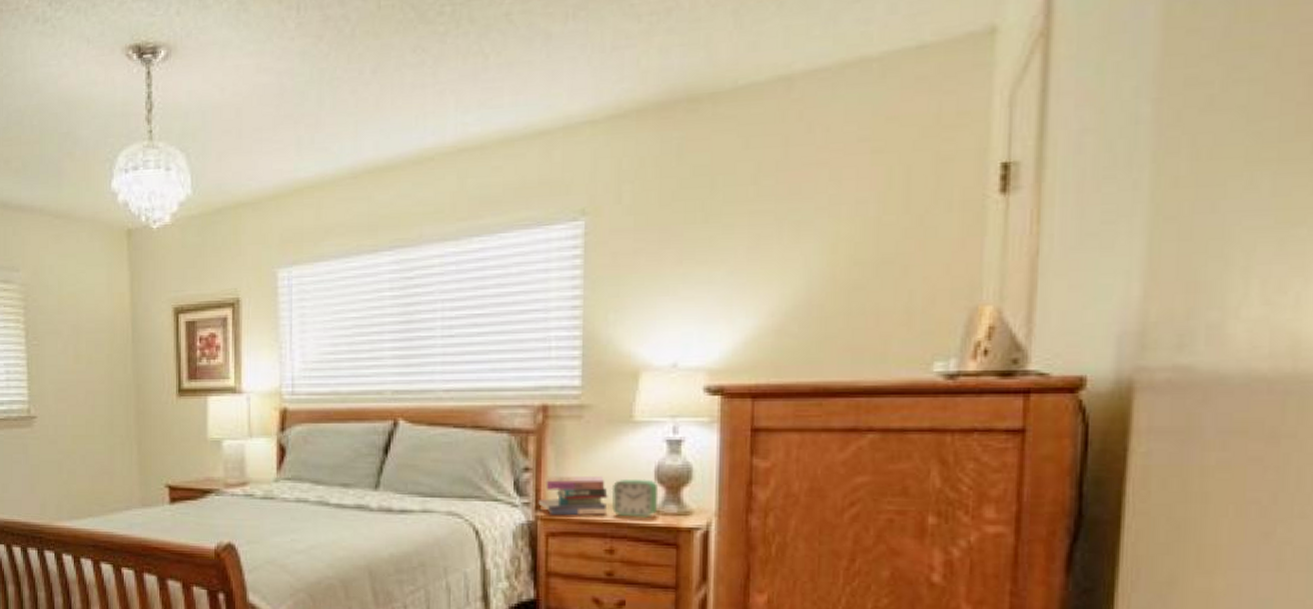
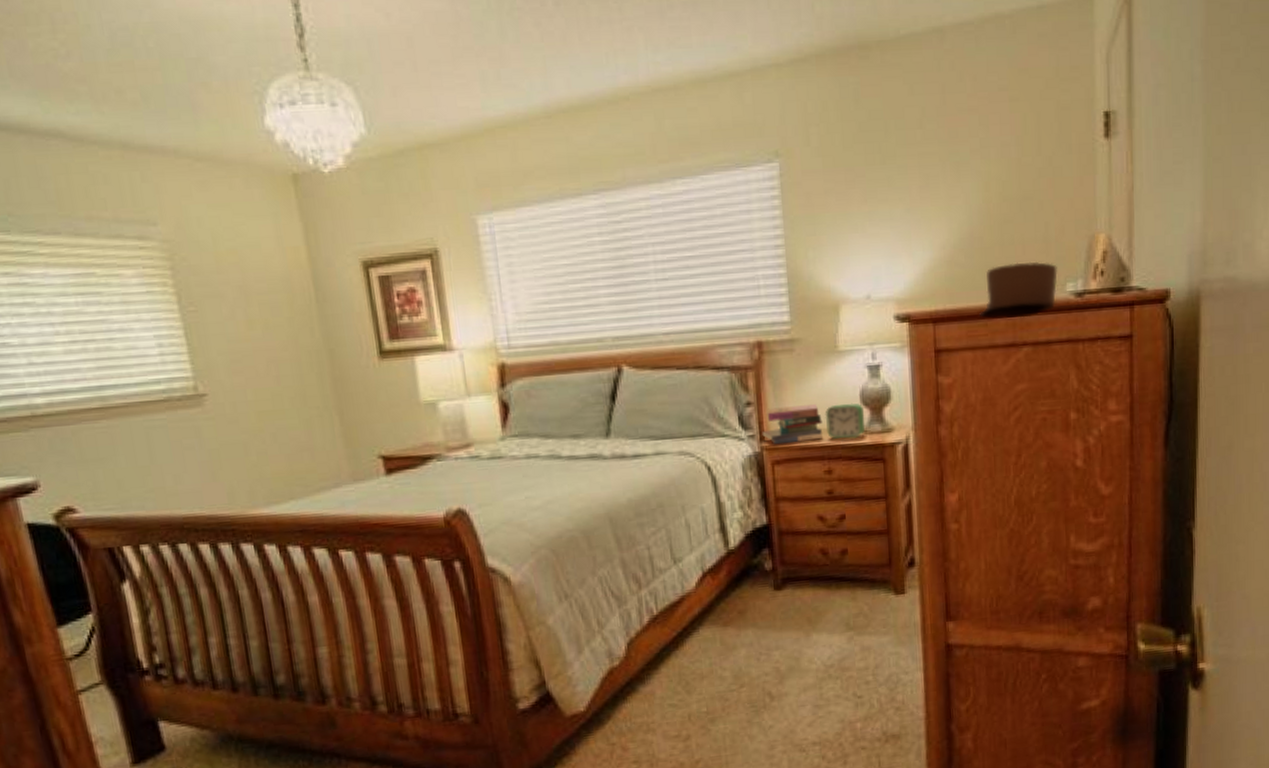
decorative box: none [812,335,922,400] -> present [980,261,1057,319]

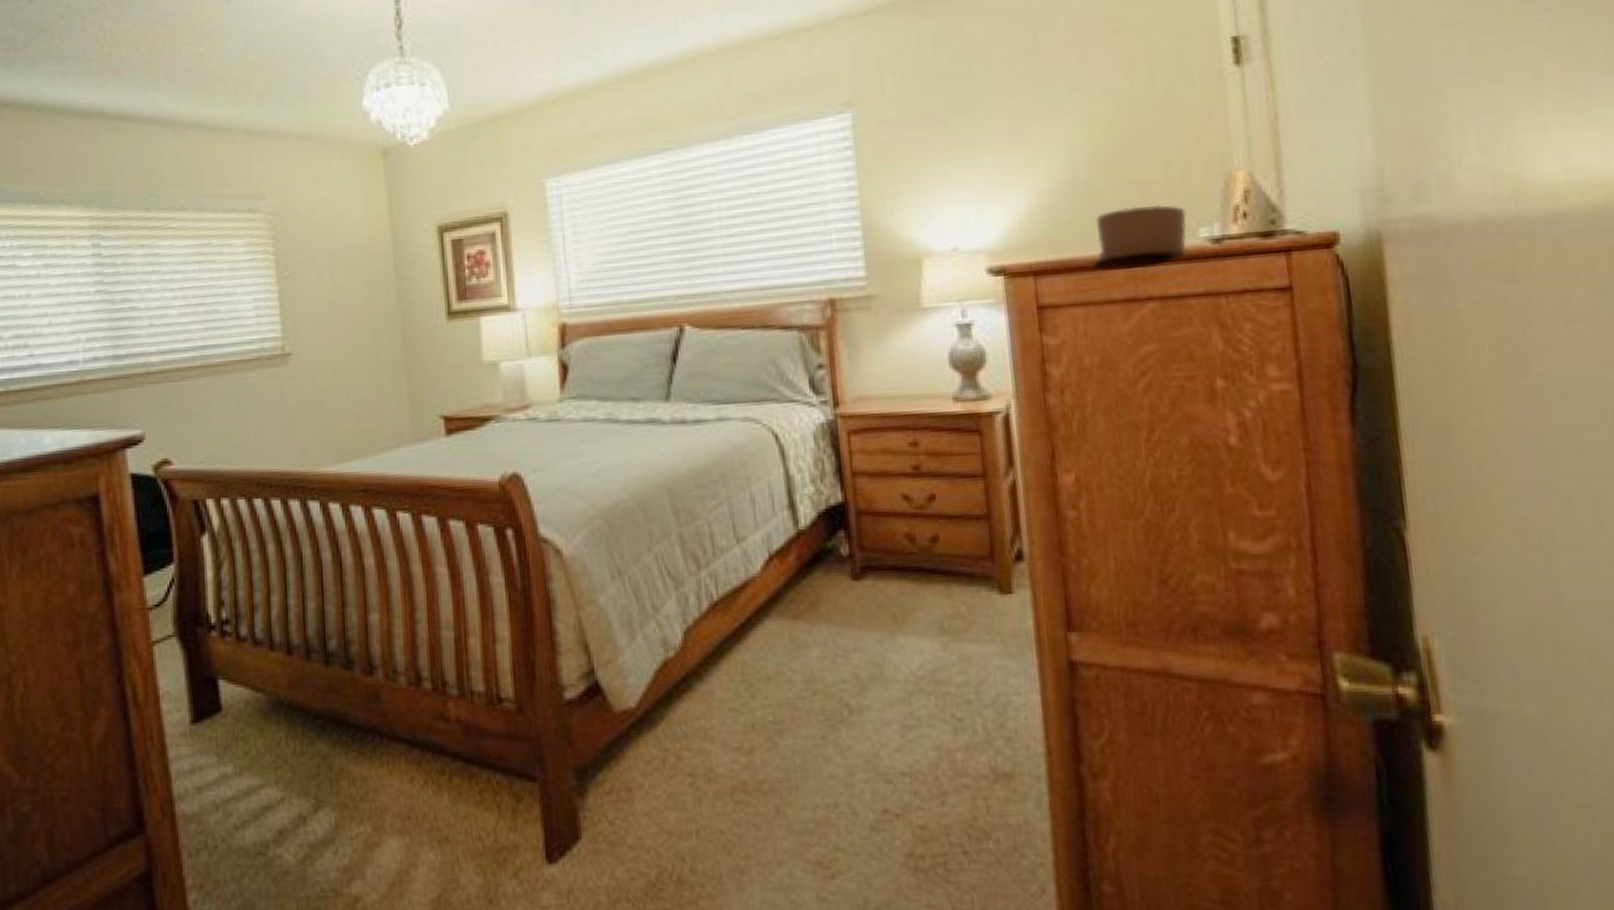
books: present [762,403,823,445] -> none [835,366,906,412]
alarm clock: present [824,403,865,440] -> none [907,366,956,407]

